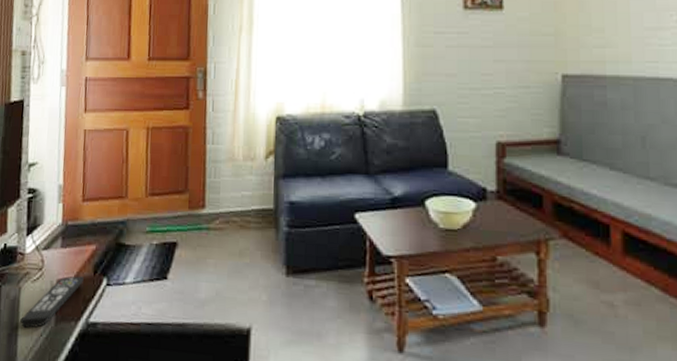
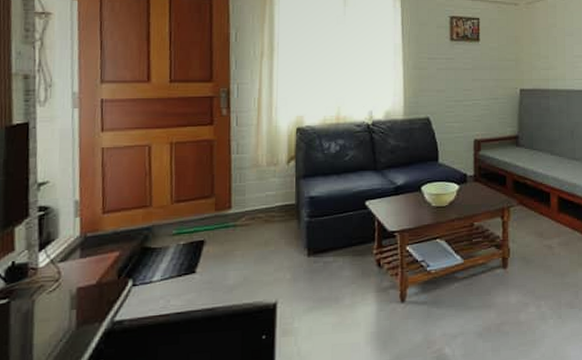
remote control: present [20,276,84,328] -> none [35,281,107,337]

